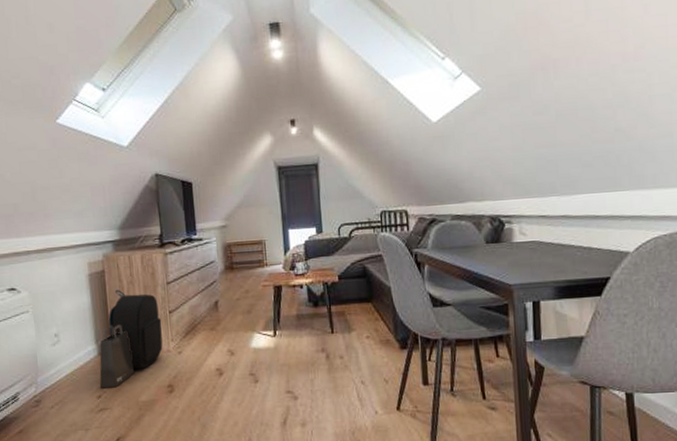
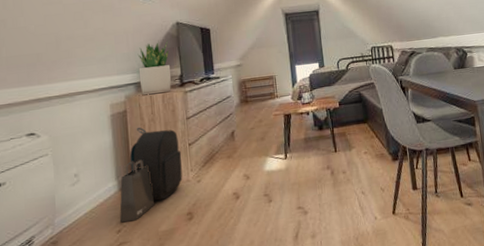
planter: none [114,193,151,255] -> present [137,40,172,96]

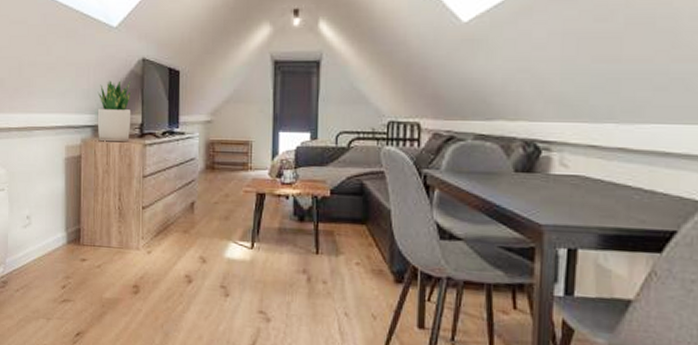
shopping bag: present [119,160,155,223] -> none [65,214,102,280]
backpack: present [129,127,183,201] -> none [80,178,134,264]

